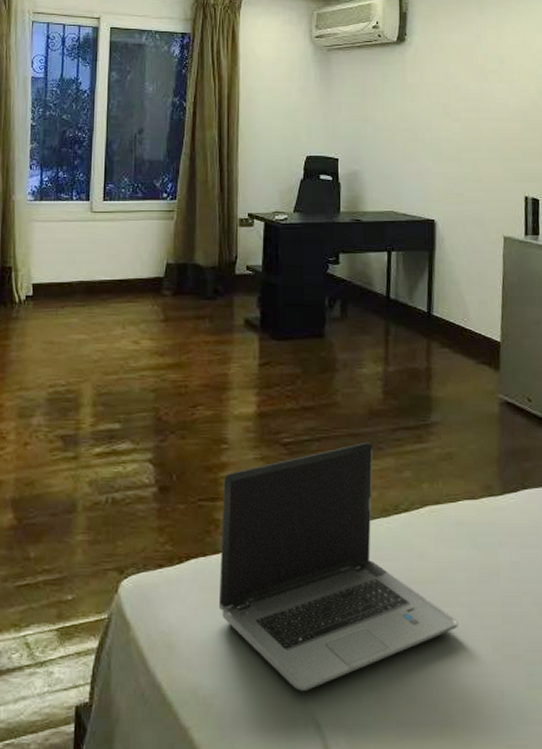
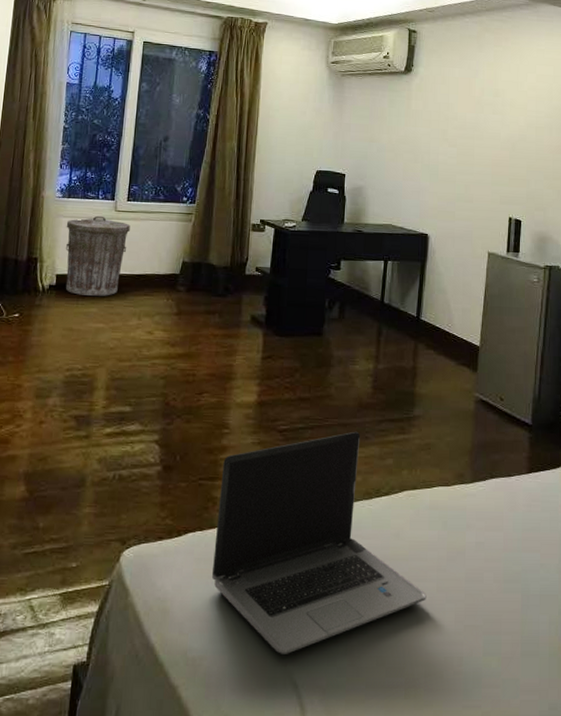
trash can: none [40,218,108,306] -> present [65,215,130,297]

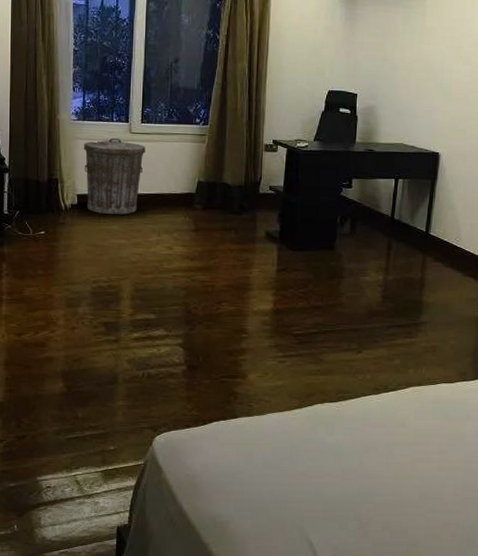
laptop computer: present [211,431,427,654] -> none [235,335,428,520]

